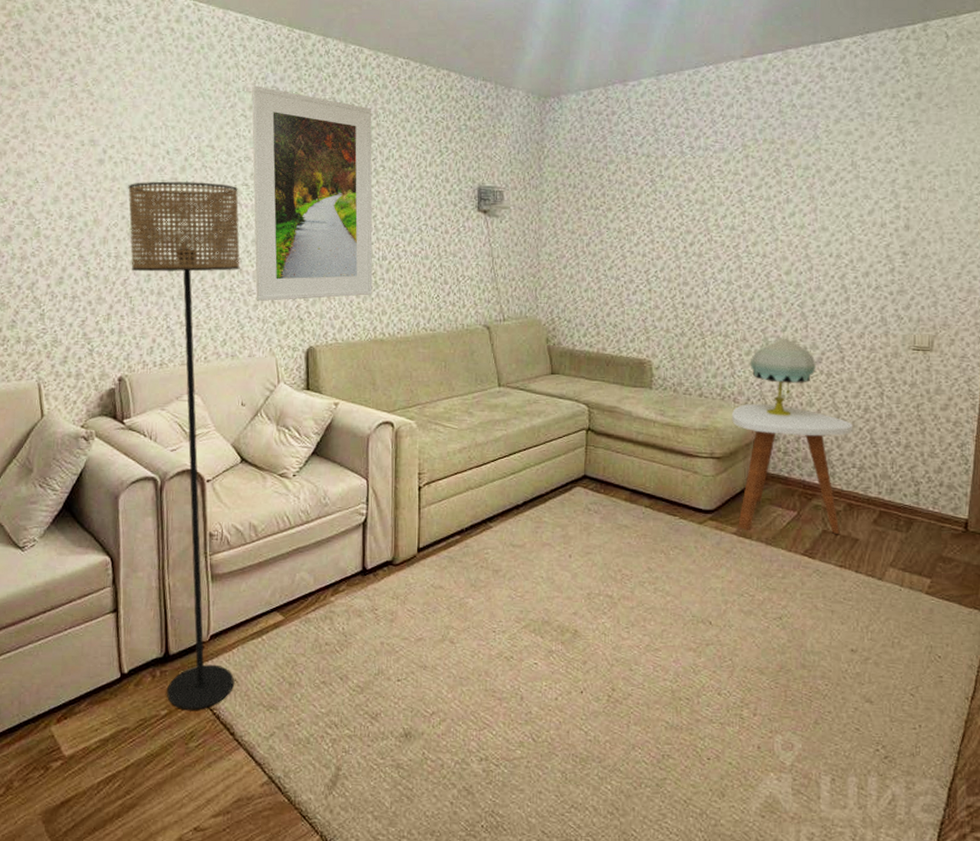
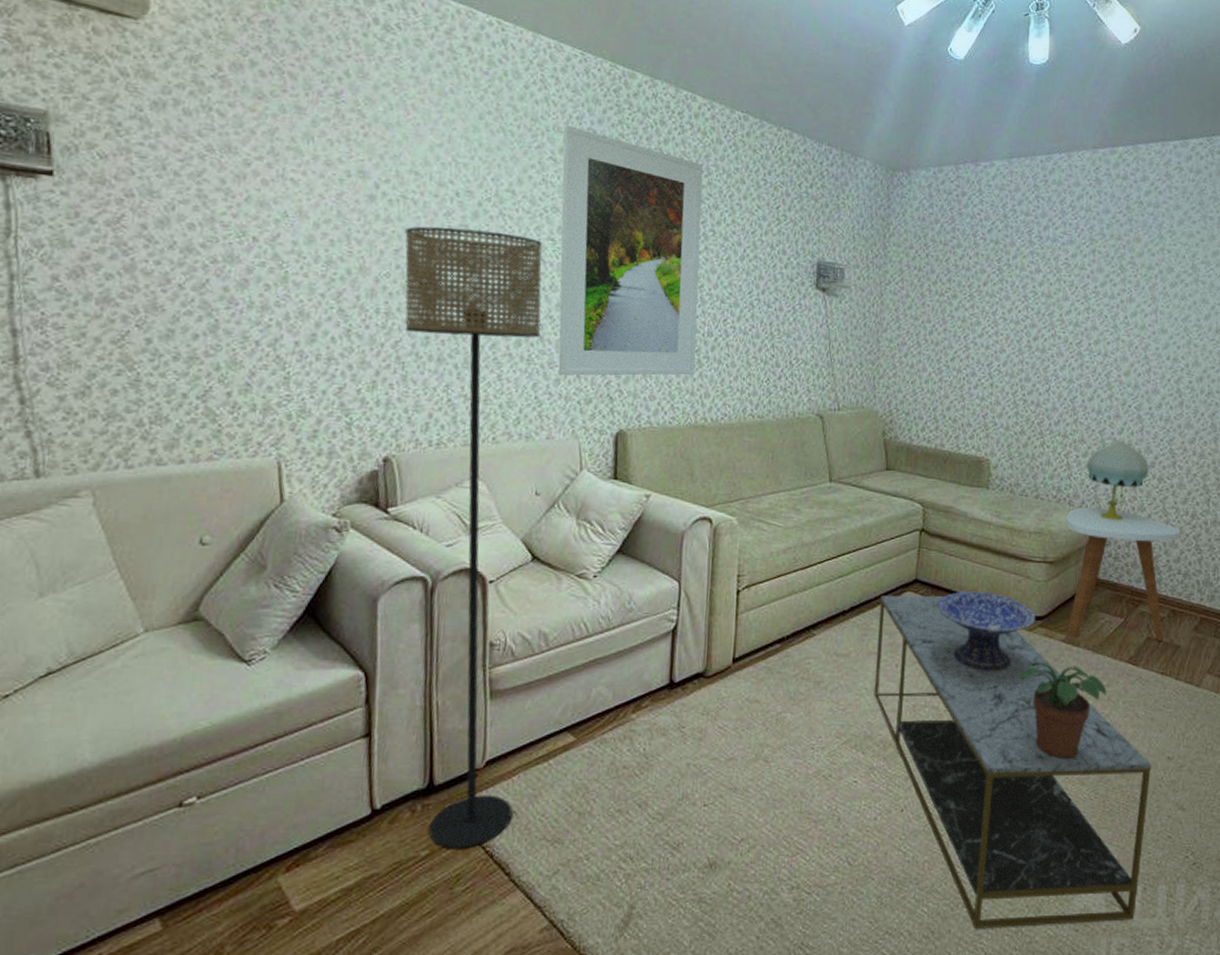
coffee table: none [549,490,834,810] -> present [874,595,1152,928]
decorative bowl: none [607,486,706,563] -> present [938,591,1036,672]
potted plant: none [689,554,783,649] -> present [1017,662,1107,760]

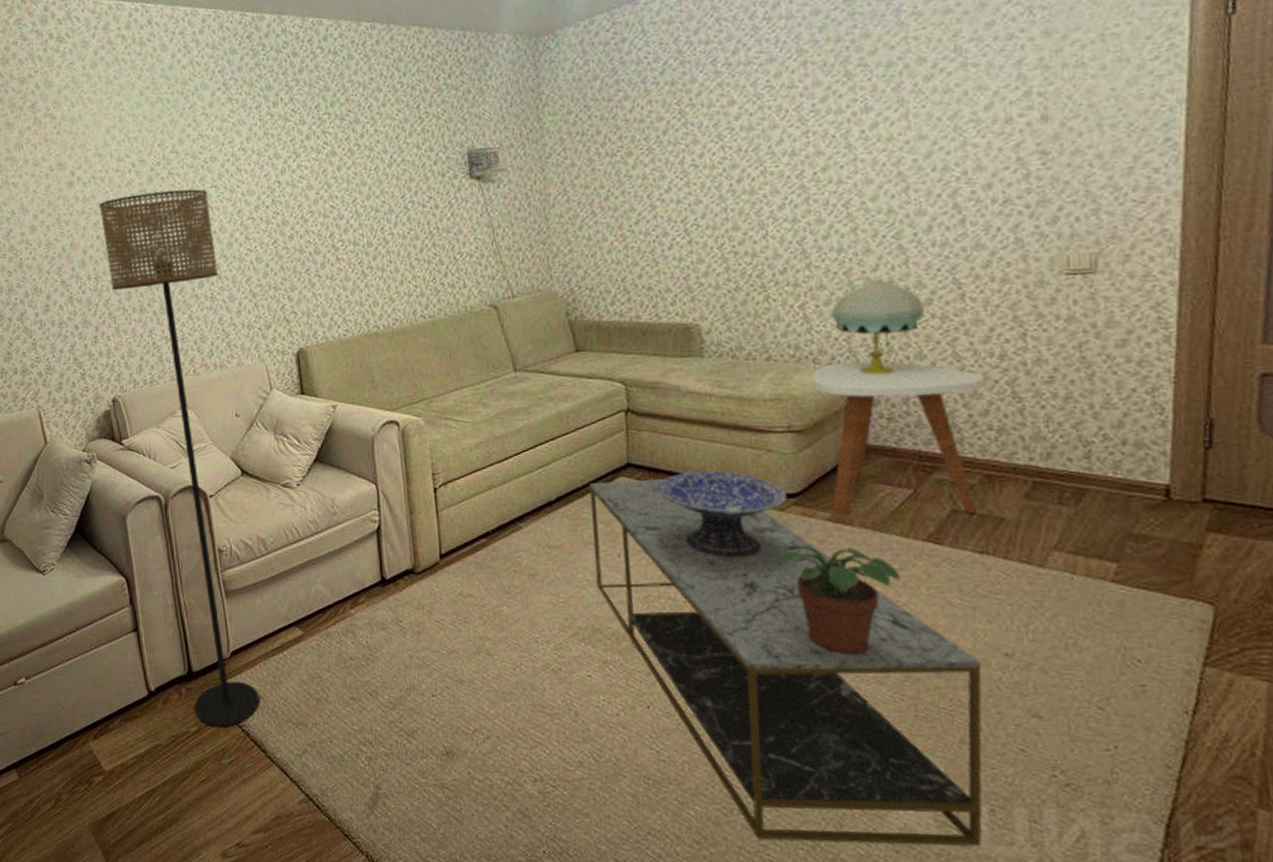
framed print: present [558,125,703,376] -> none [210,80,361,307]

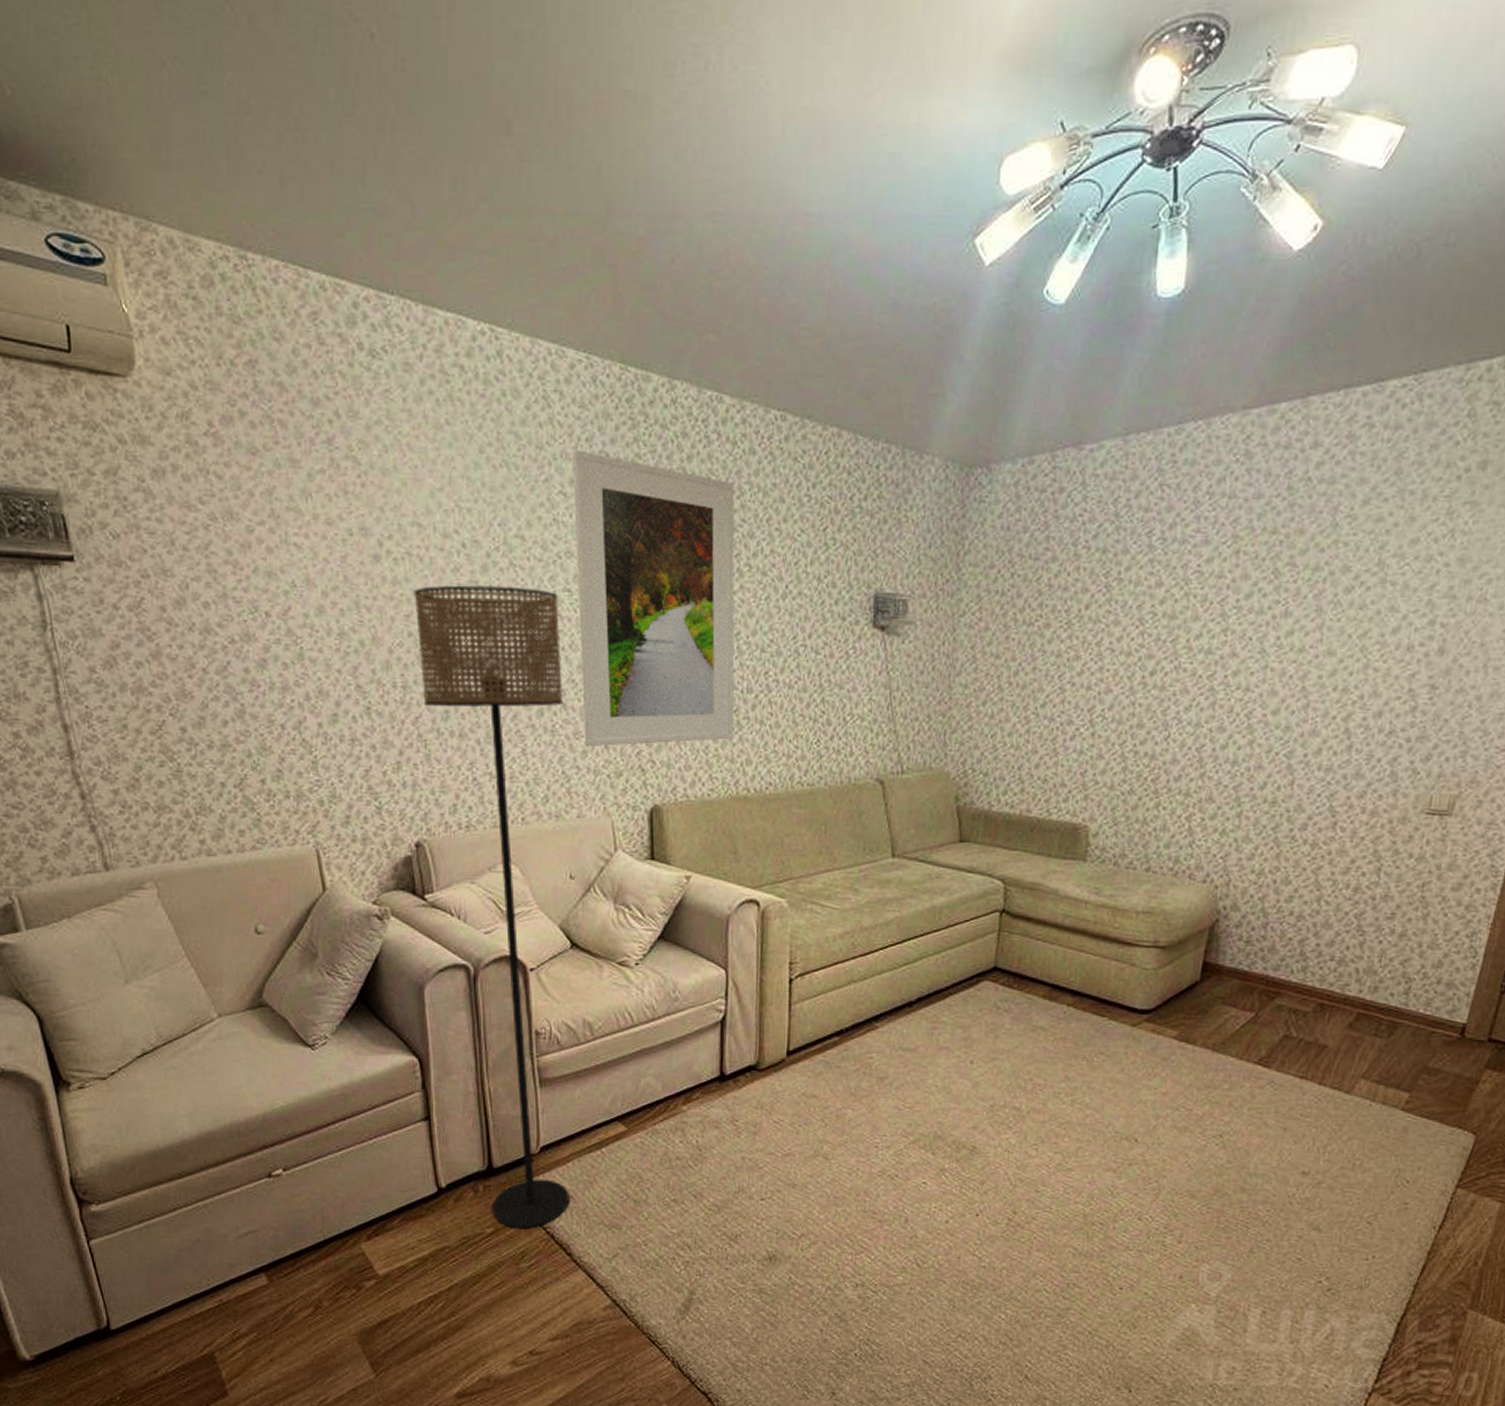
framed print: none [210,80,361,307] -> present [573,450,735,747]
coffee table: present [590,478,982,846] -> none [945,984,1281,1344]
decorative bowl: present [658,470,788,558] -> none [1021,980,1142,1071]
potted plant: present [772,545,901,656] -> none [1116,1061,1228,1170]
side table: present [811,361,986,515] -> none [1180,880,1338,1041]
table lamp: present [832,279,925,375] -> none [1215,797,1300,897]

